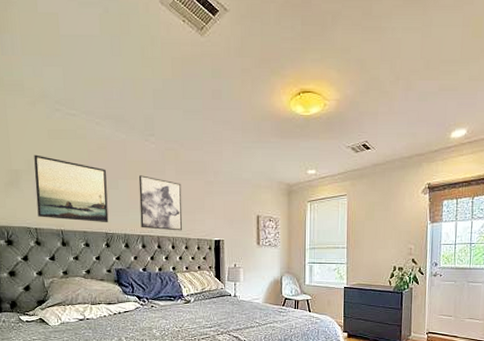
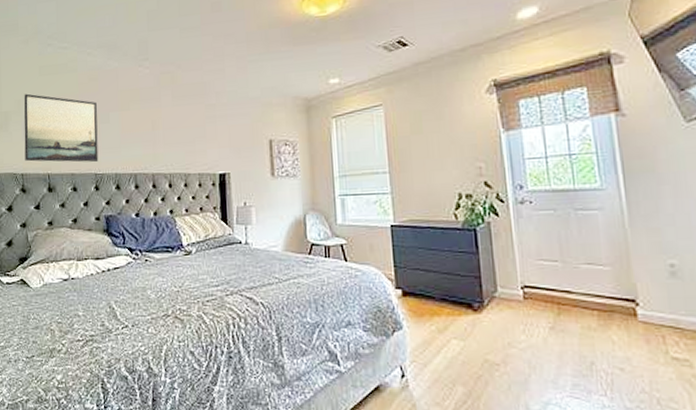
wall art: present [138,175,183,231] -> none [131,104,181,166]

